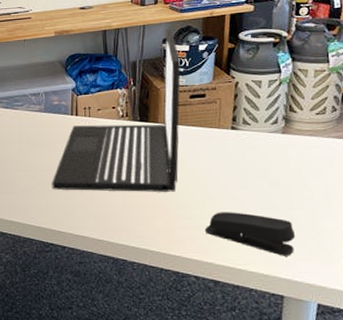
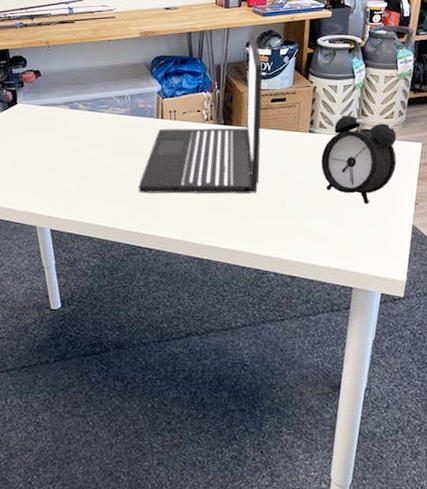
stapler: present [204,212,295,256] -> none [283,211,363,251]
alarm clock: none [245,109,331,206] -> present [321,113,397,204]

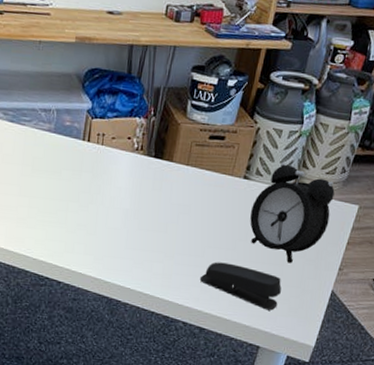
laptop: present [138,32,263,194] -> none [53,54,207,237]
stapler: none [283,211,363,251] -> present [199,262,282,311]

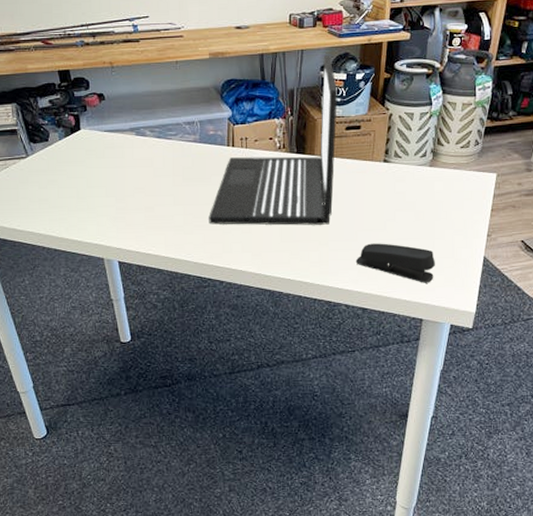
laptop: none [53,54,207,237] -> present [209,54,337,225]
alarm clock: present [250,161,335,263] -> none [395,142,472,236]

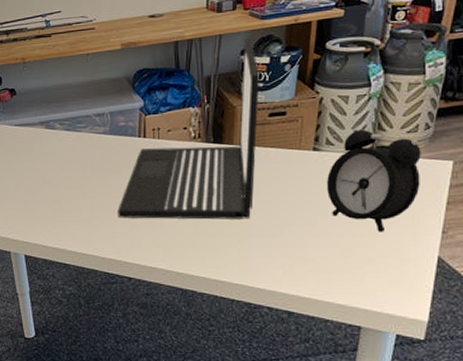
stapler: present [355,243,435,283] -> none [280,240,376,286]
alarm clock: none [395,142,472,236] -> present [327,127,421,232]

